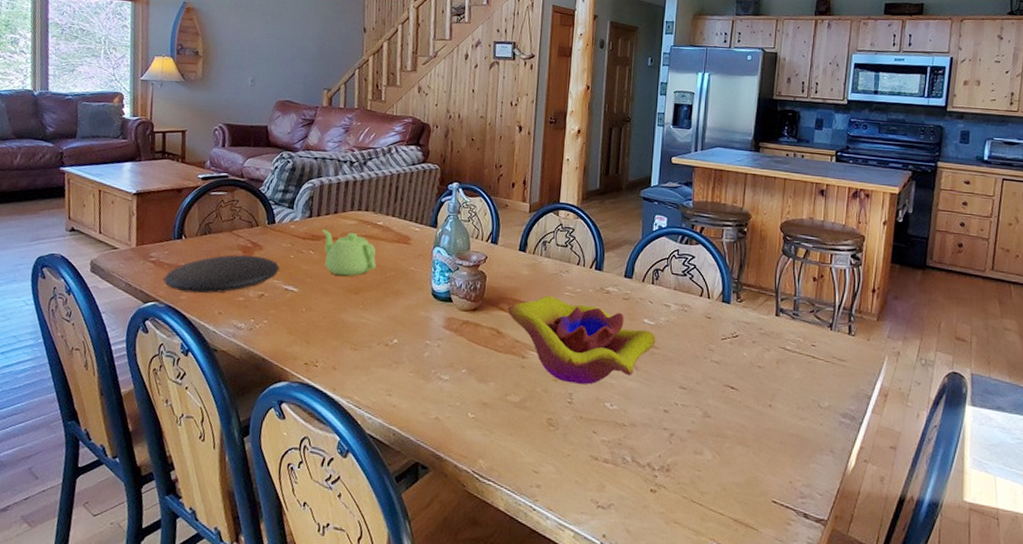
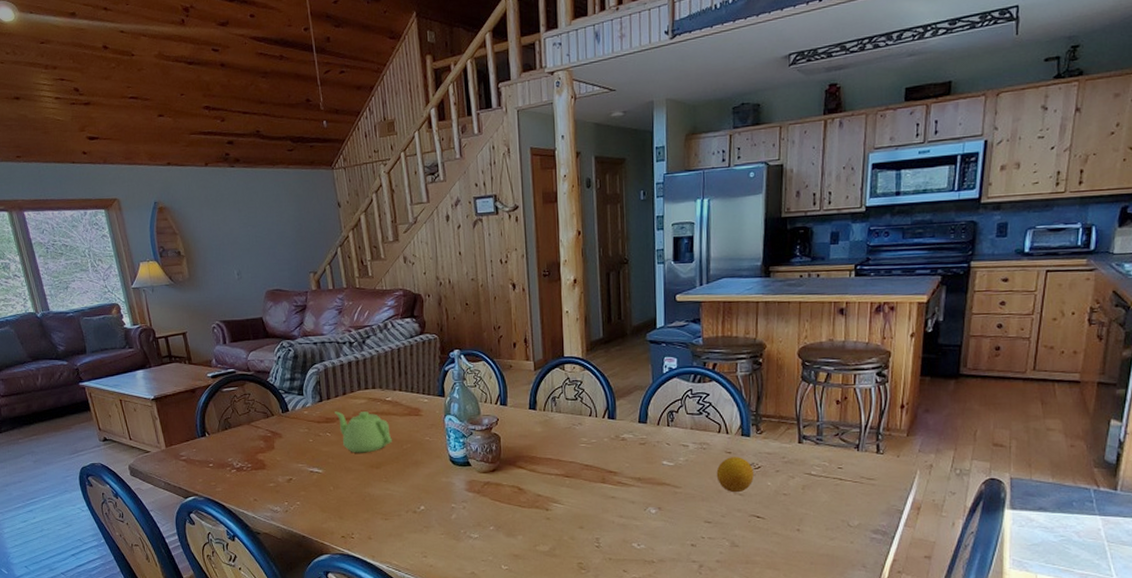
plate: present [163,254,280,294] -> none [198,443,302,485]
decorative bowl: present [507,295,656,385] -> none [526,449,677,529]
fruit: none [695,322,733,360] -> present [716,457,755,493]

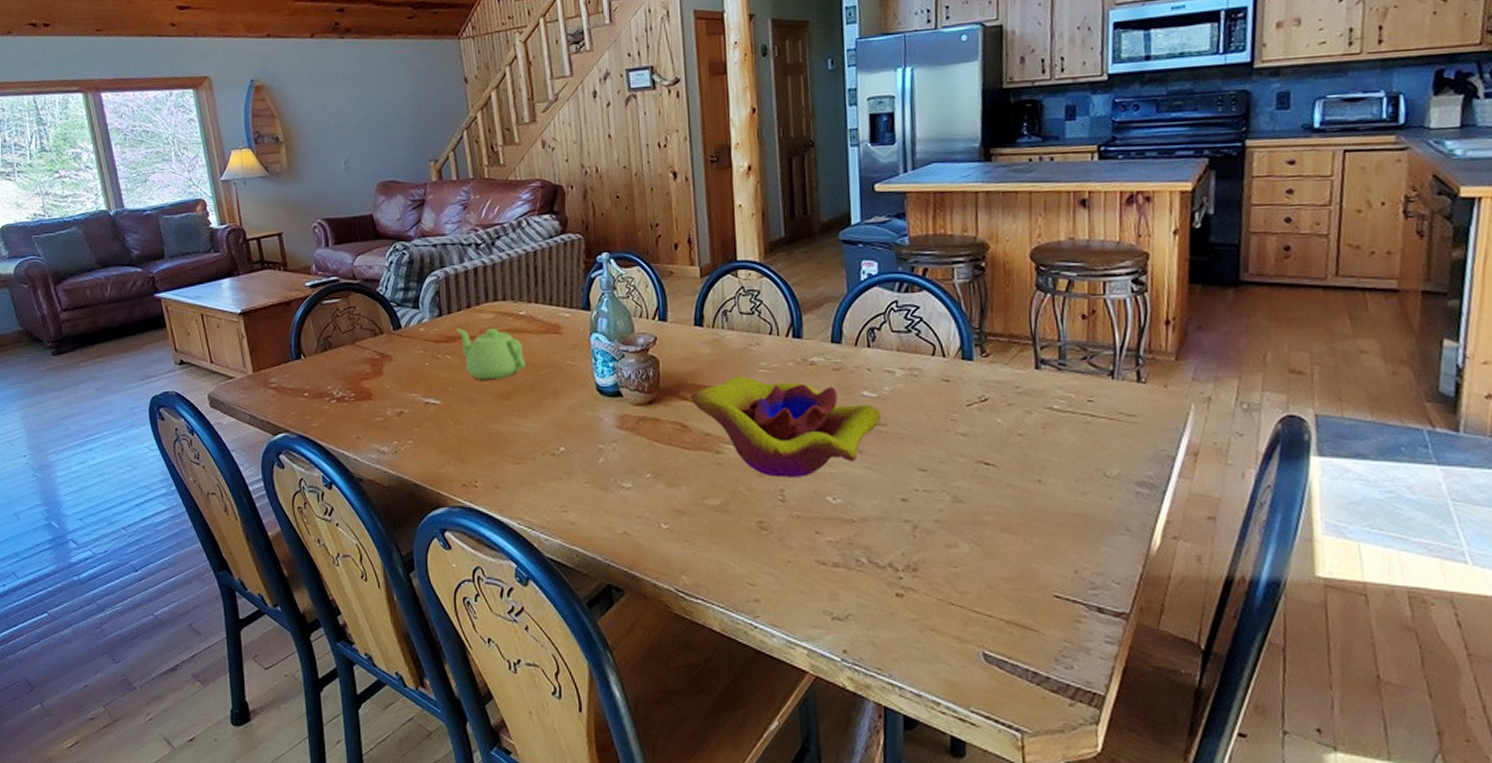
decorative bowl: none [526,449,677,529] -> present [690,375,882,477]
fruit: present [716,457,755,493] -> none [931,386,980,433]

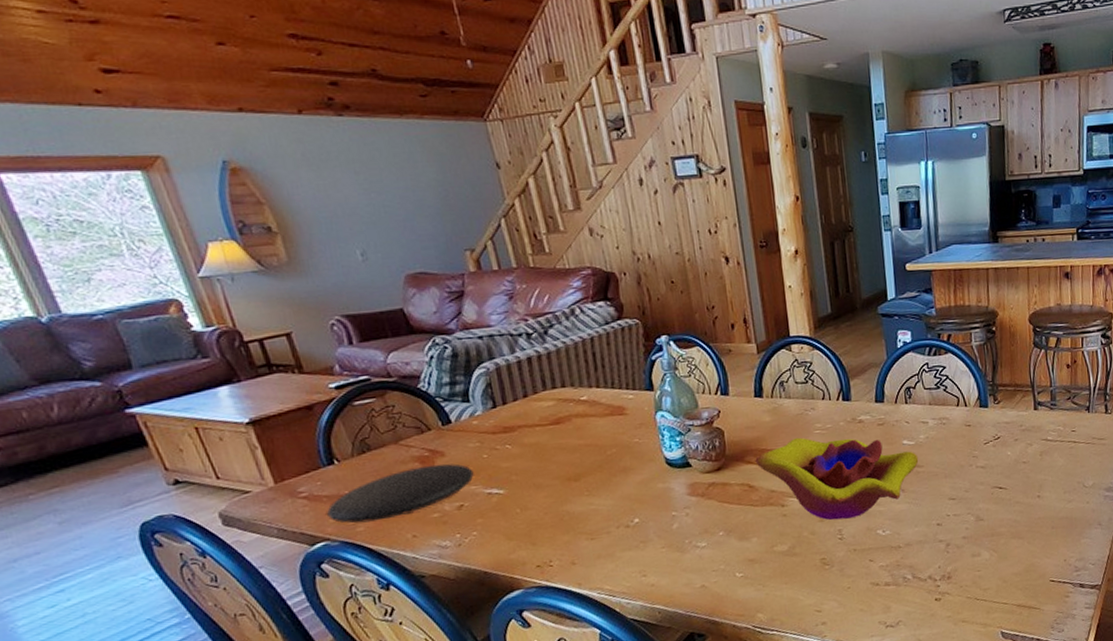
plate: none [290,368,415,419] -> present [327,463,474,523]
teapot: present [457,328,526,380] -> none [514,415,592,466]

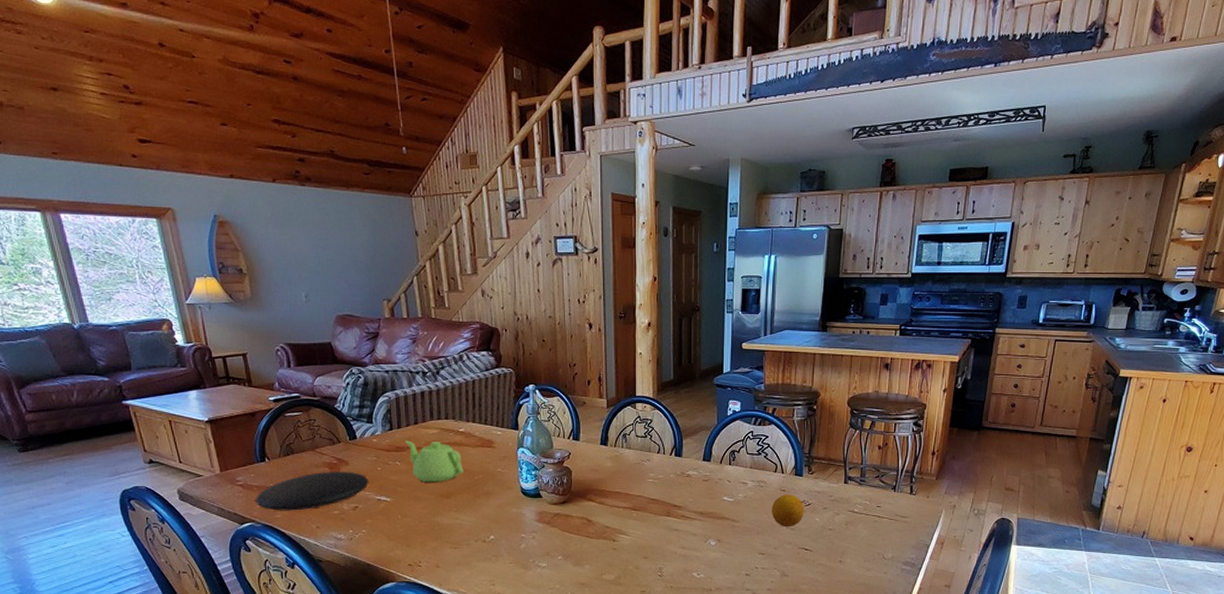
teapot: none [514,415,592,466] -> present [405,440,464,483]
decorative bowl: present [755,437,919,520] -> none [595,483,736,559]
fruit: none [957,429,994,466] -> present [771,495,805,527]

